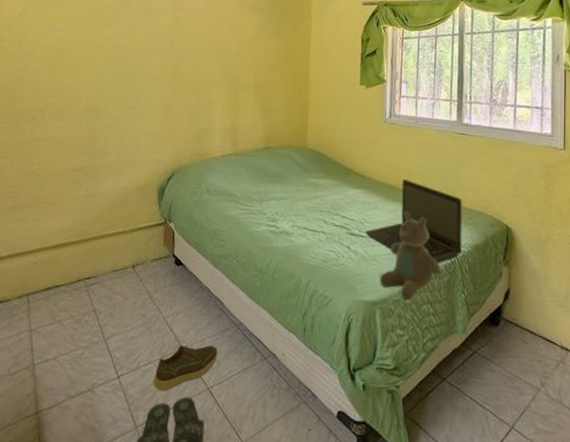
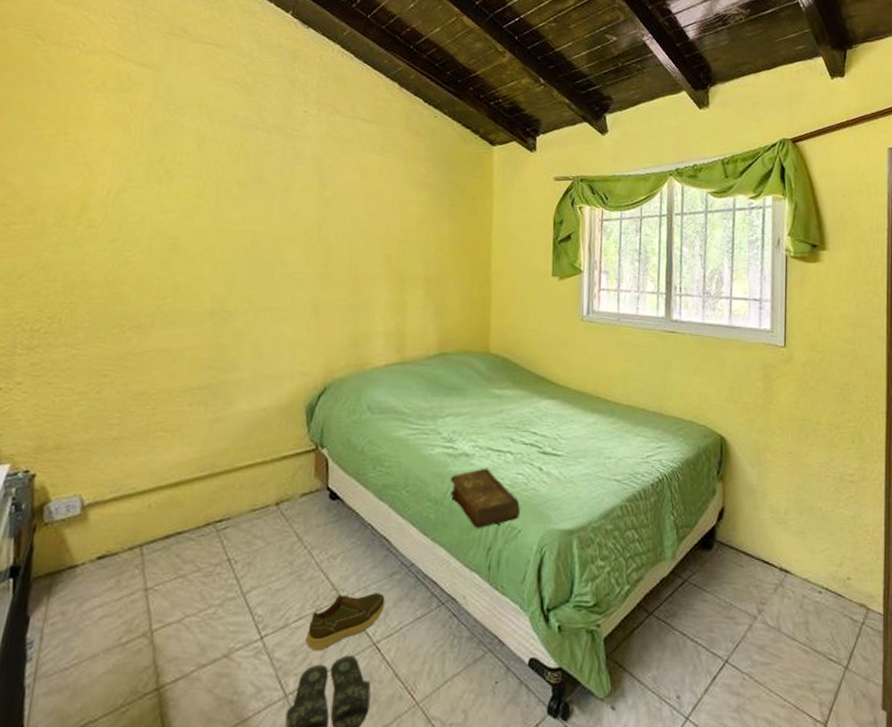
book: none [272,244,331,297] -> present [449,468,520,529]
laptop: present [365,179,463,263] -> none [559,387,672,482]
stuffed animal: present [380,211,441,301] -> none [577,423,647,527]

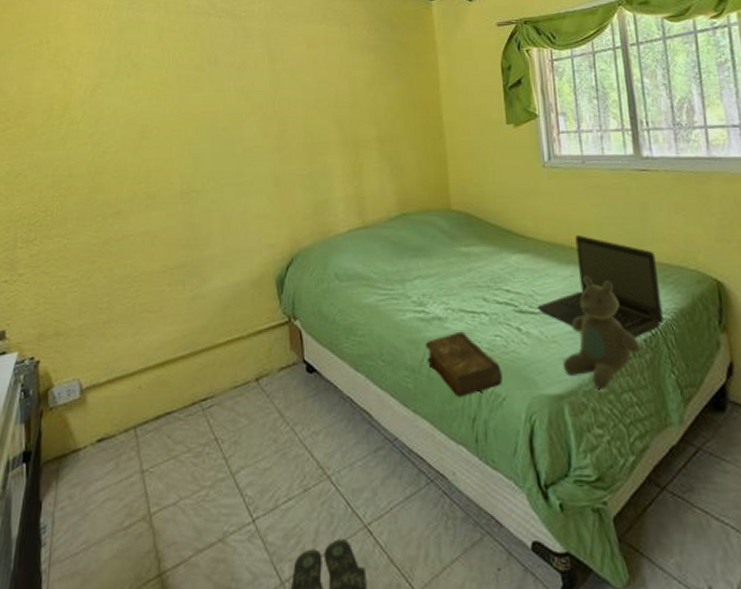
shoe: present [305,593,386,651] -> none [296,471,373,535]
laptop: none [559,387,672,482] -> present [537,235,664,338]
stuffed animal: none [577,423,647,527] -> present [563,275,640,390]

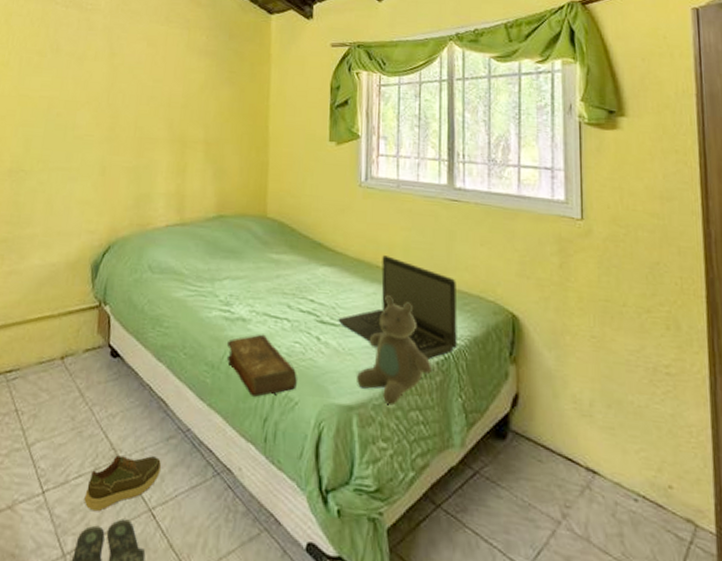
shoe: none [296,471,373,535] -> present [84,455,162,512]

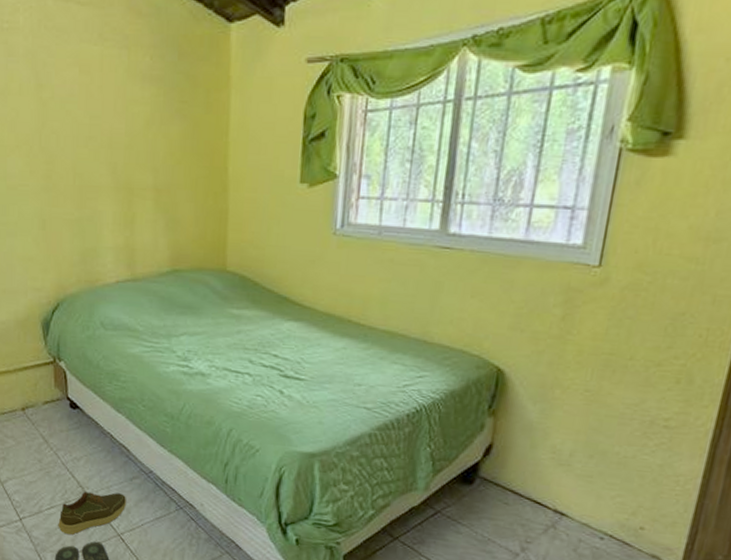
book: present [226,334,297,398] -> none [185,387,259,446]
laptop: present [338,255,458,359] -> none [303,309,438,412]
stuffed animal: present [357,294,431,406] -> none [320,349,401,454]

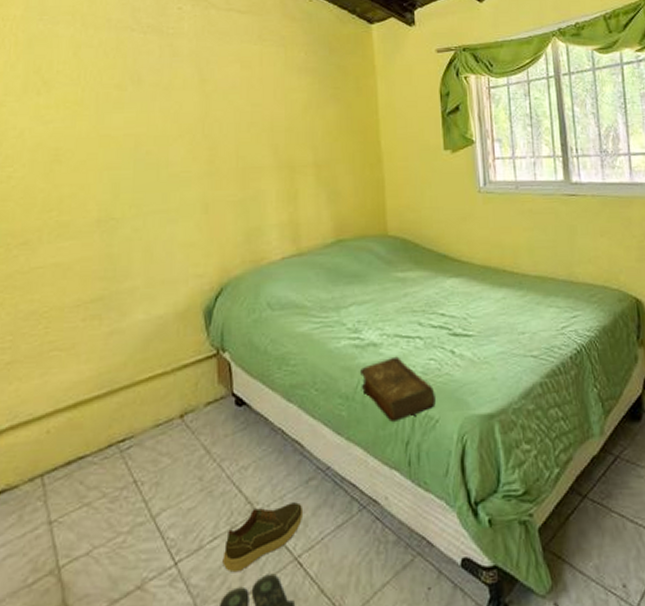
book: none [185,387,259,446] -> present [359,356,436,423]

